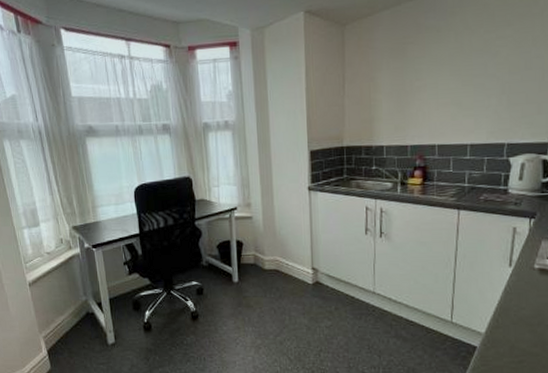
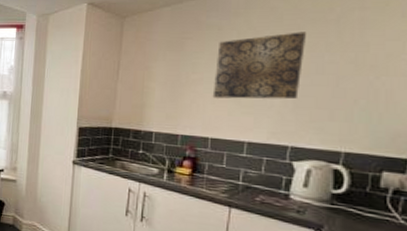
wall art: none [436,27,516,104] -> present [212,32,307,100]

